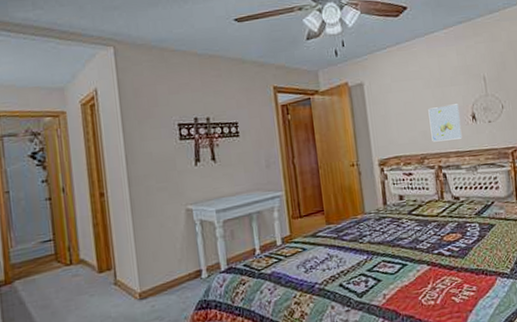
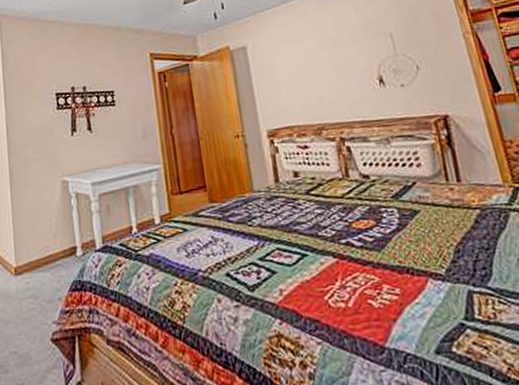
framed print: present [428,104,463,142] -> none [323,66,369,110]

